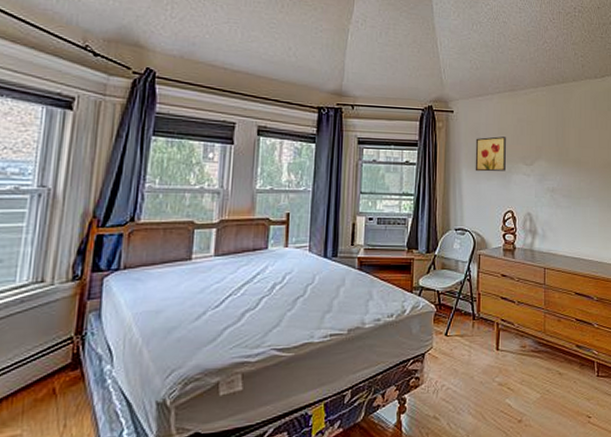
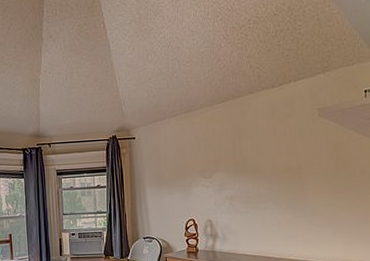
wall art: present [475,136,506,172] -> none [156,155,186,188]

